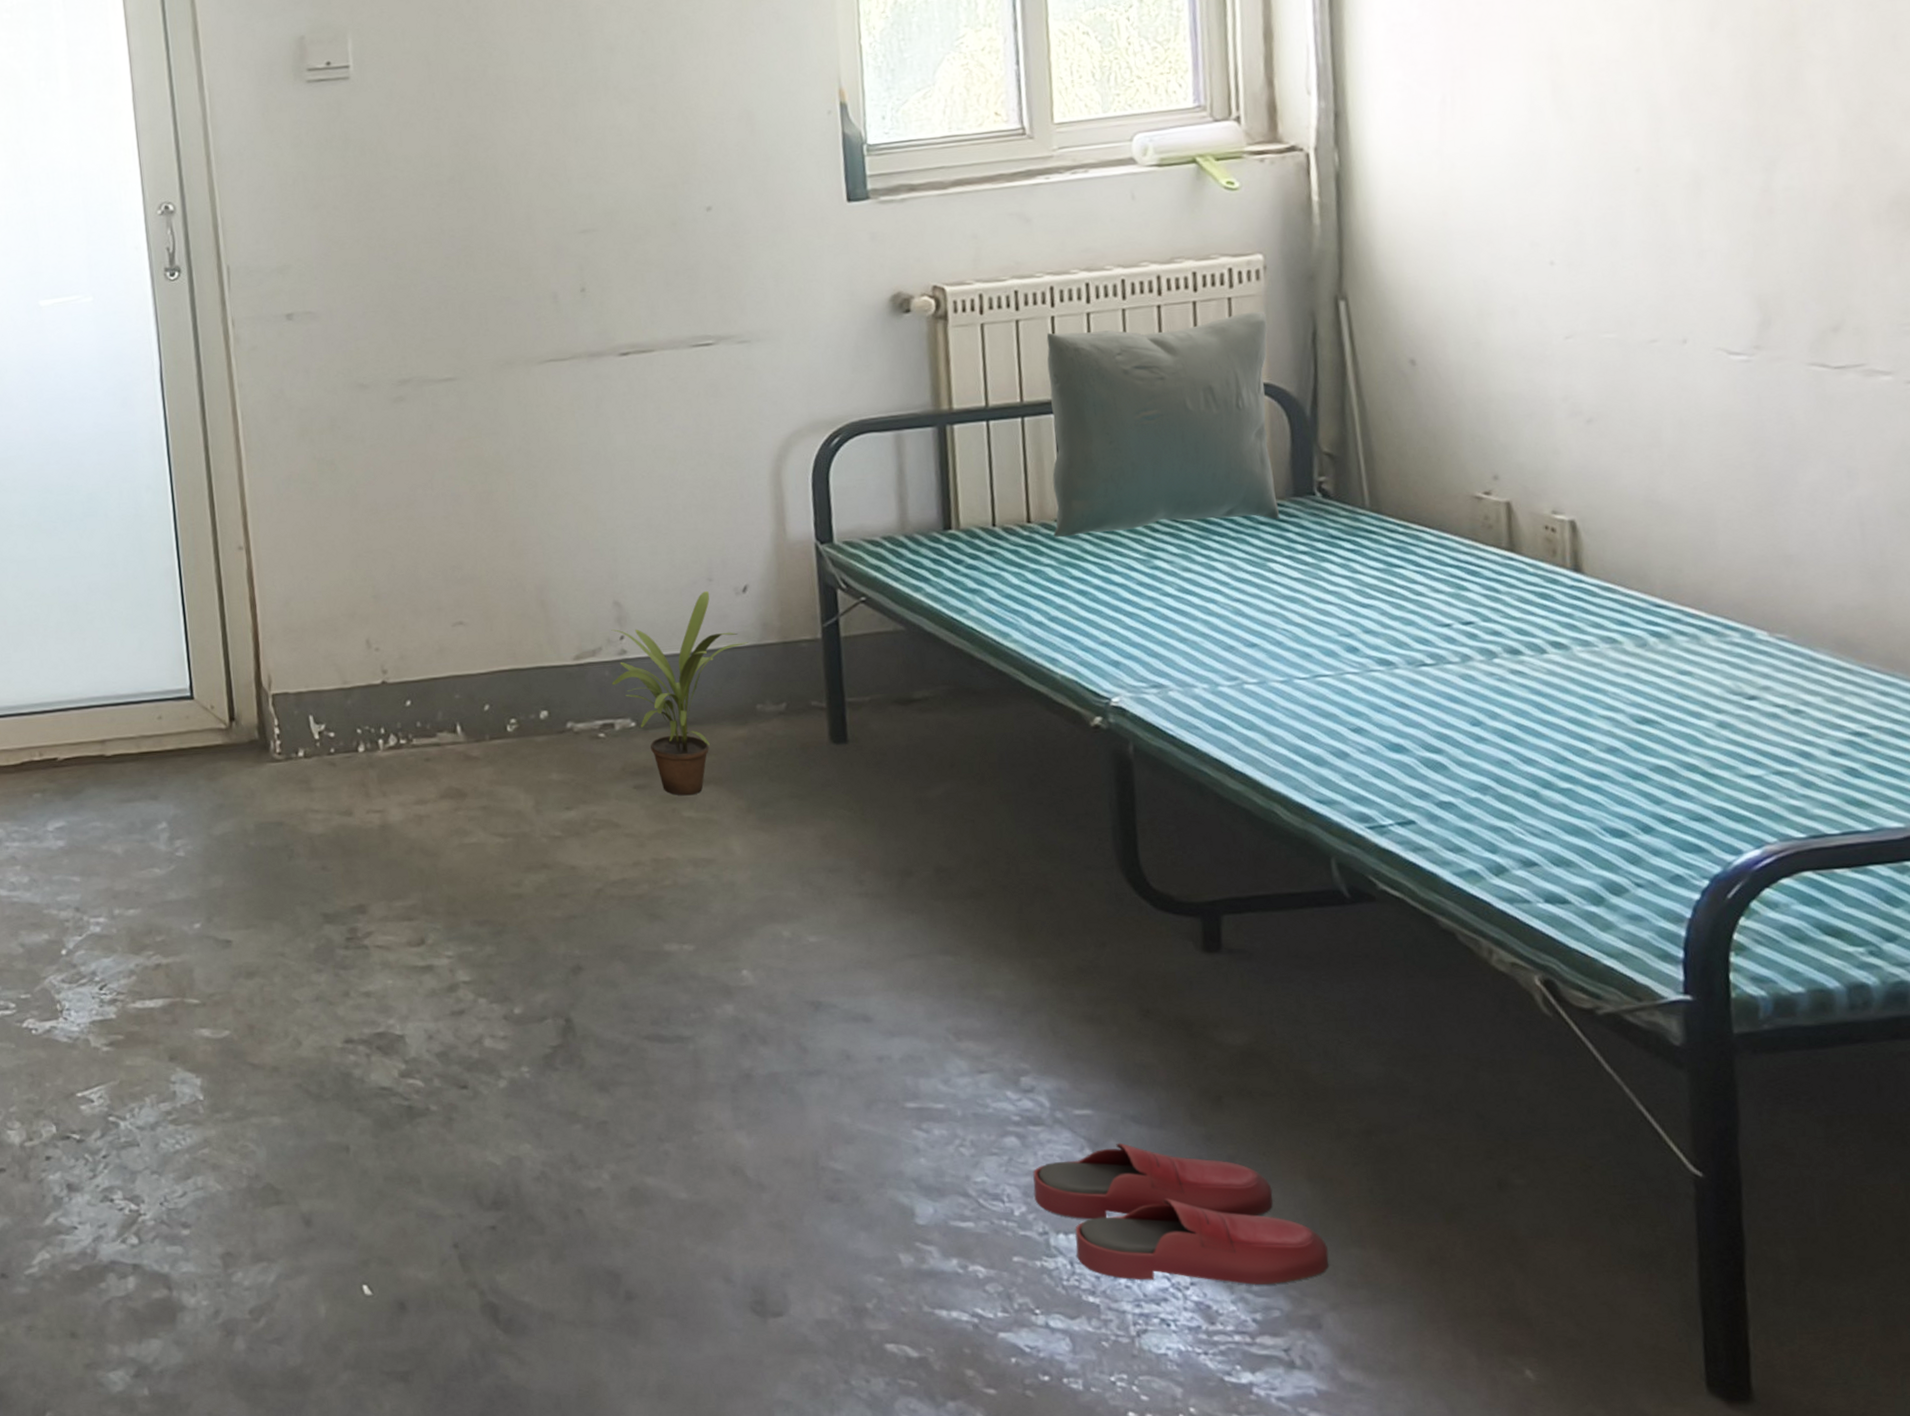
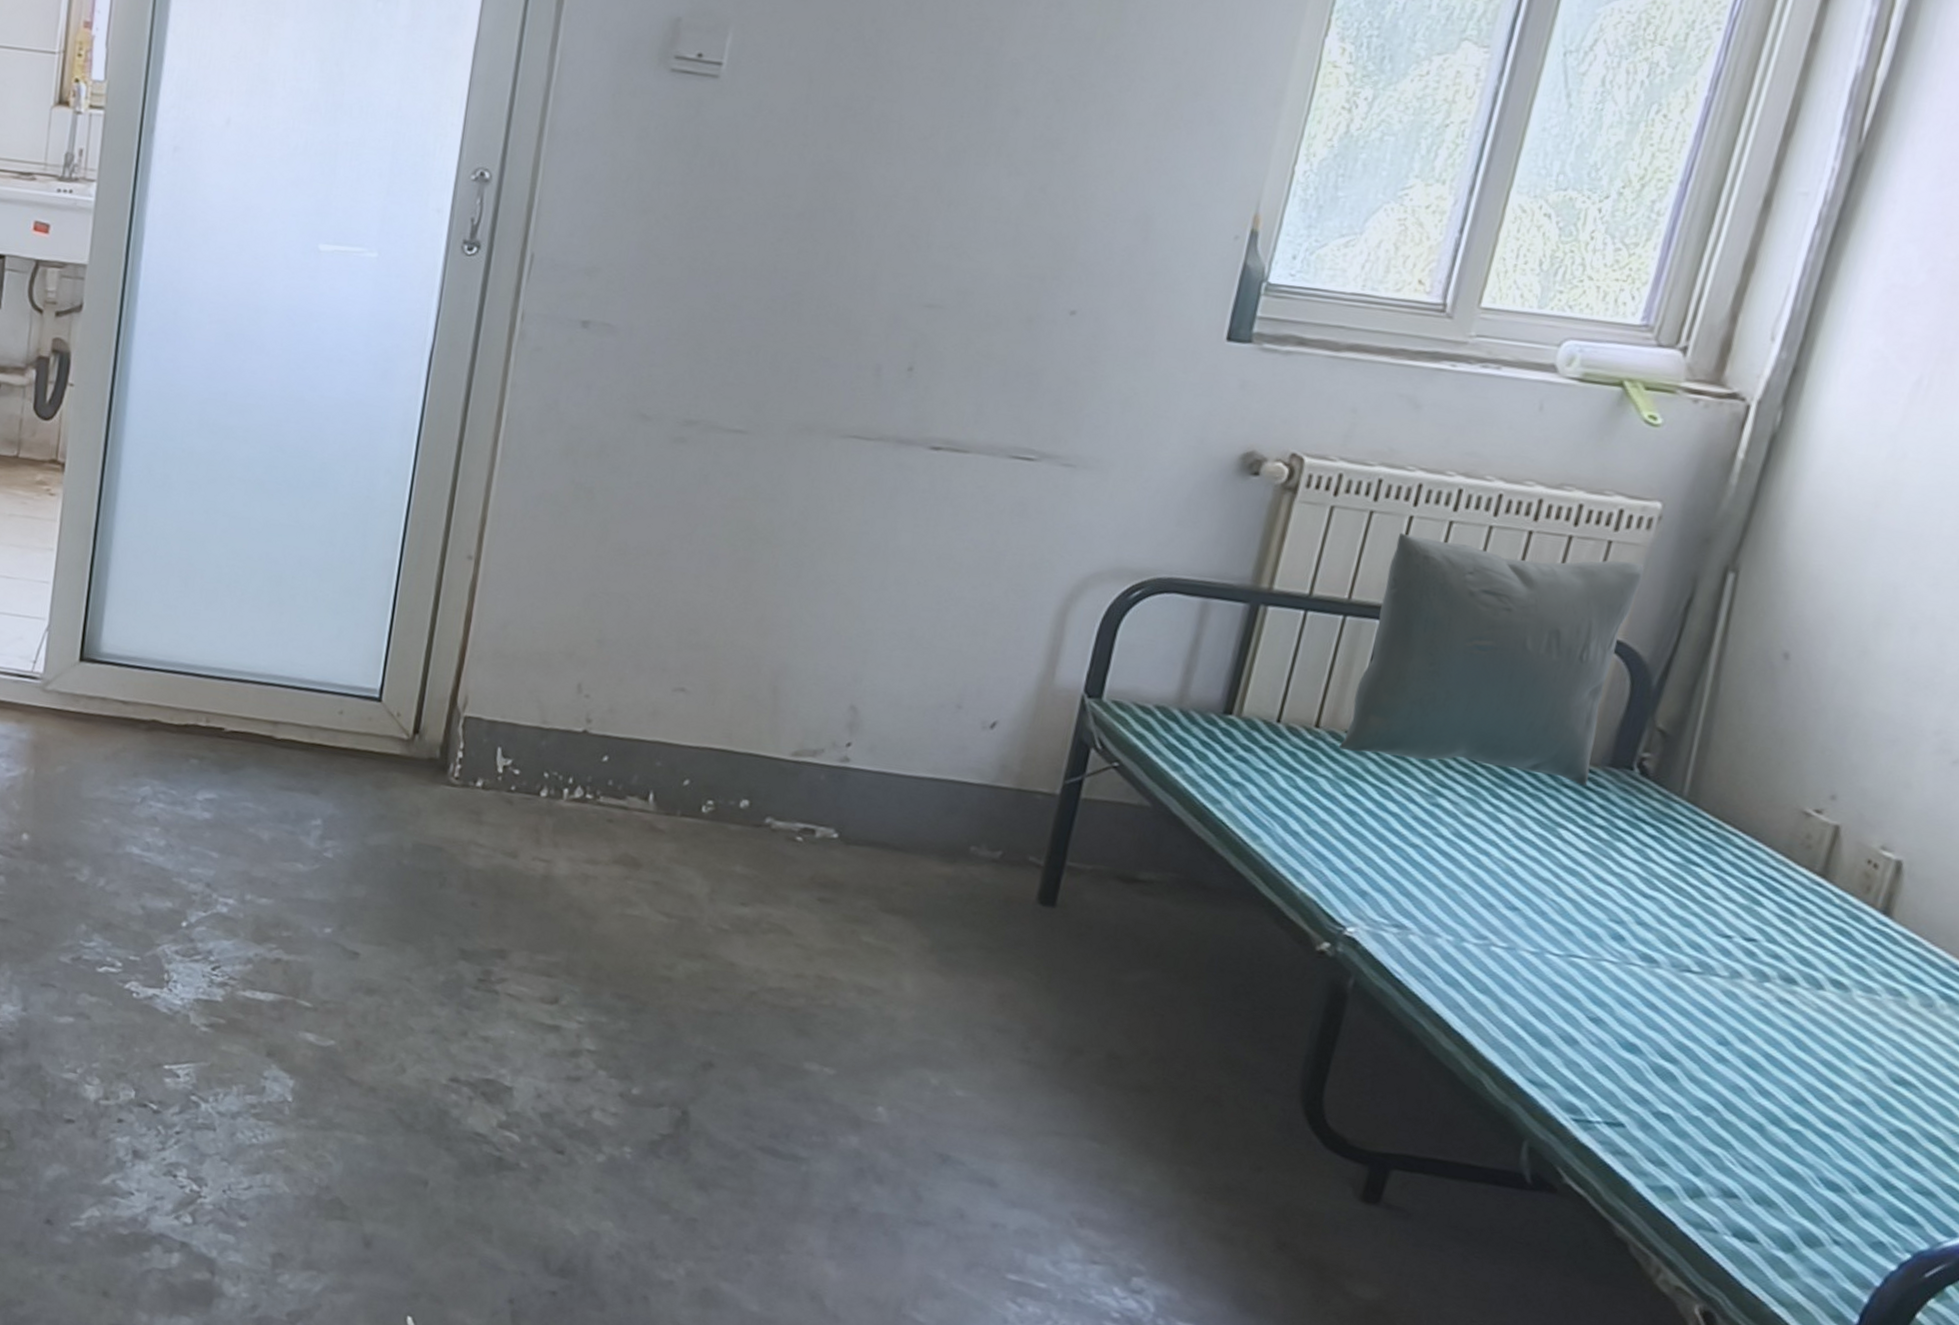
potted plant: present [611,591,748,796] -> none [824,717,981,921]

